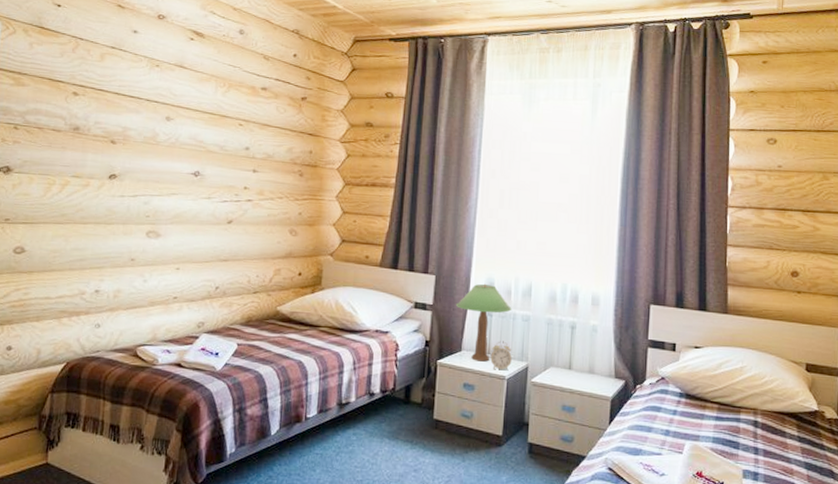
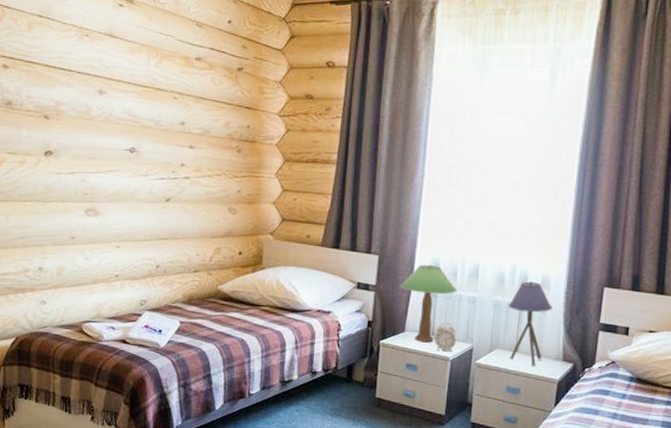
table lamp: none [560,299,603,383] -> present [508,281,553,366]

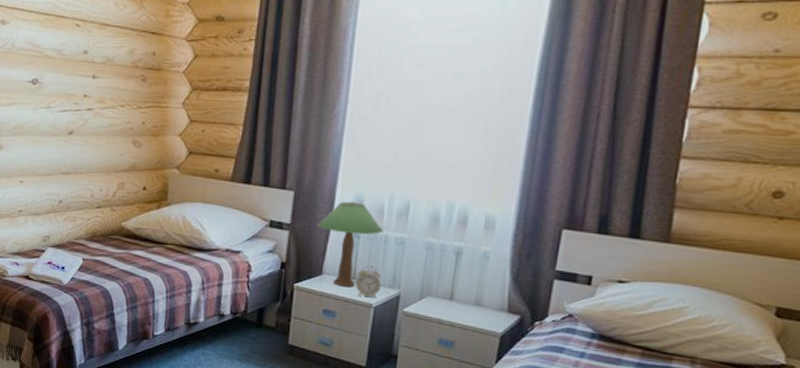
table lamp: present [508,281,553,366] -> none [443,221,497,317]

